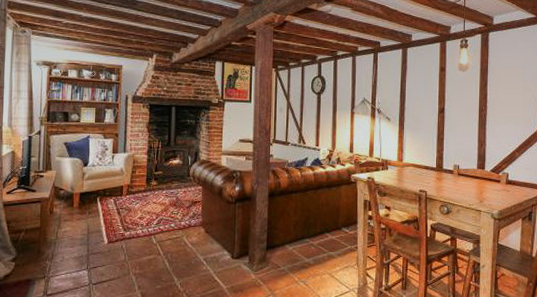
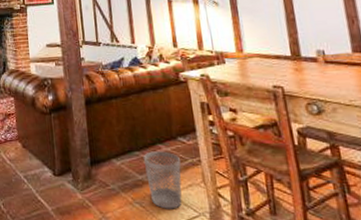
wastebasket: none [312,239,341,286] -> present [143,151,182,209]

